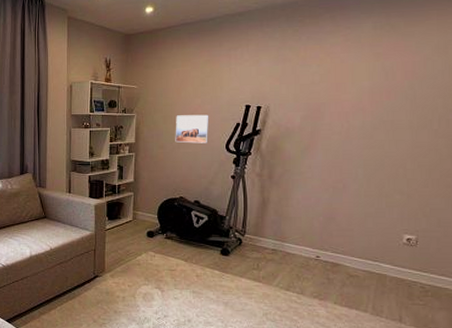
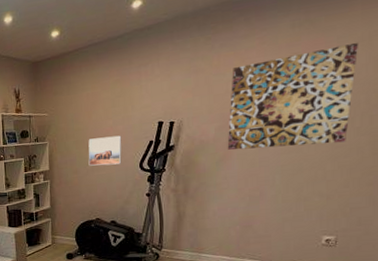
wall art: none [312,49,436,143] -> present [227,42,359,150]

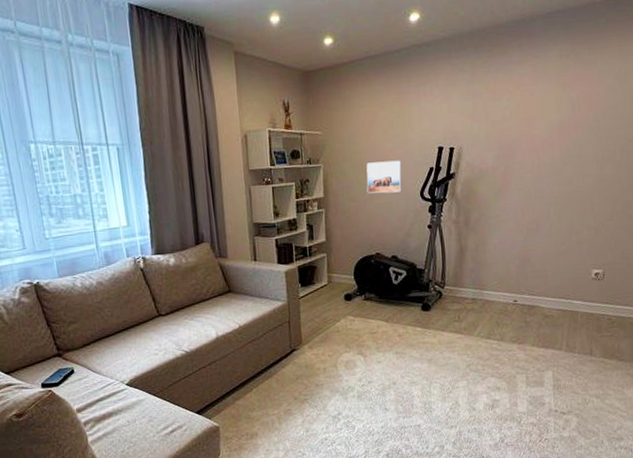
wall art: present [227,42,359,150] -> none [505,77,617,180]

